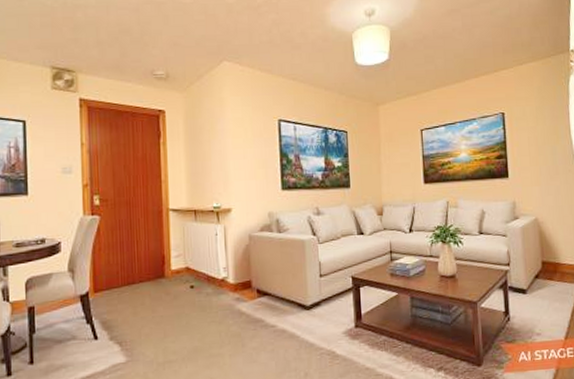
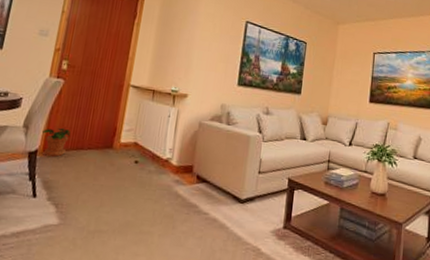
potted plant: none [89,265,119,296] -> present [42,128,71,157]

